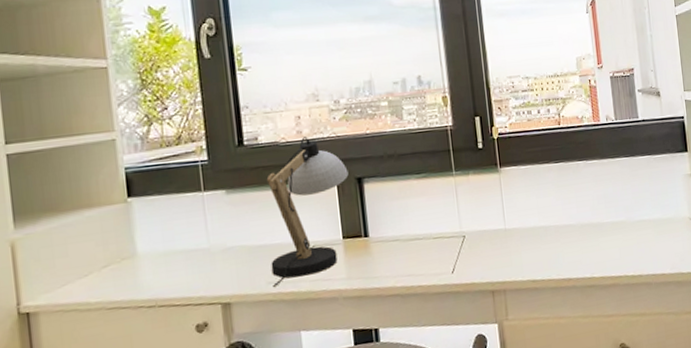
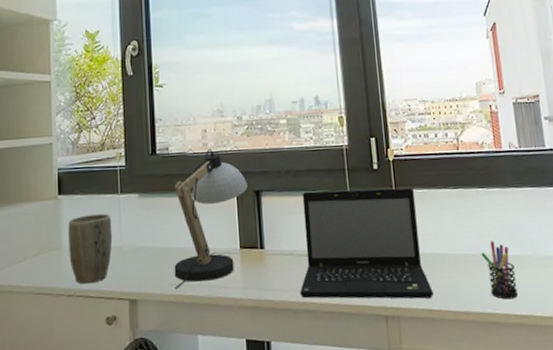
plant pot: none [142,214,198,293] -> present [68,214,113,284]
laptop: none [406,165,537,282] -> present [300,187,433,299]
pen holder: none [580,210,613,264] -> present [481,241,518,300]

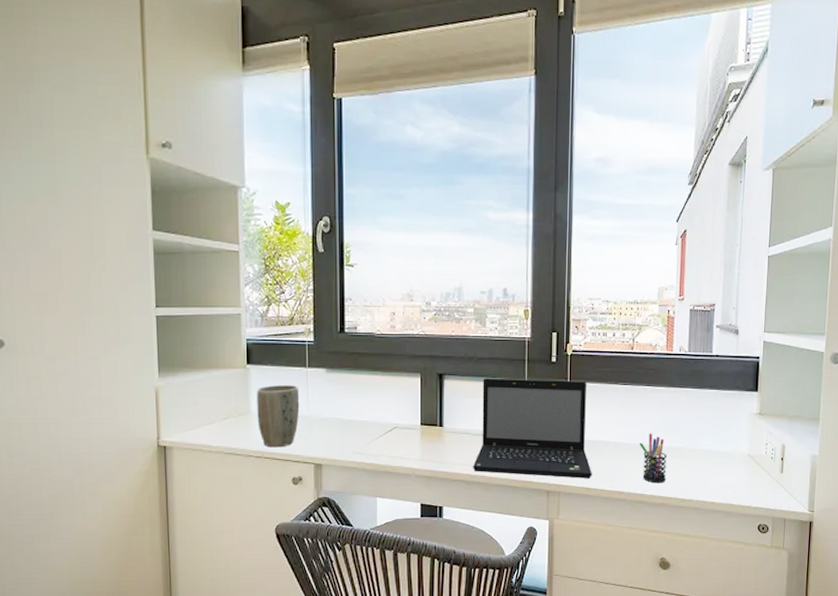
desk lamp: present [174,149,248,289] -> none [358,331,432,457]

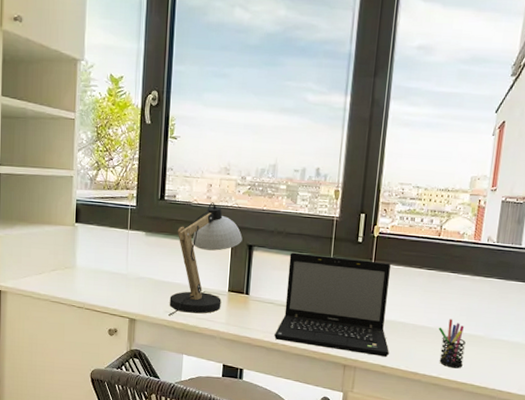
plant pot: present [257,385,300,448] -> none [81,243,120,301]
desk lamp: none [358,331,432,457] -> present [168,202,243,316]

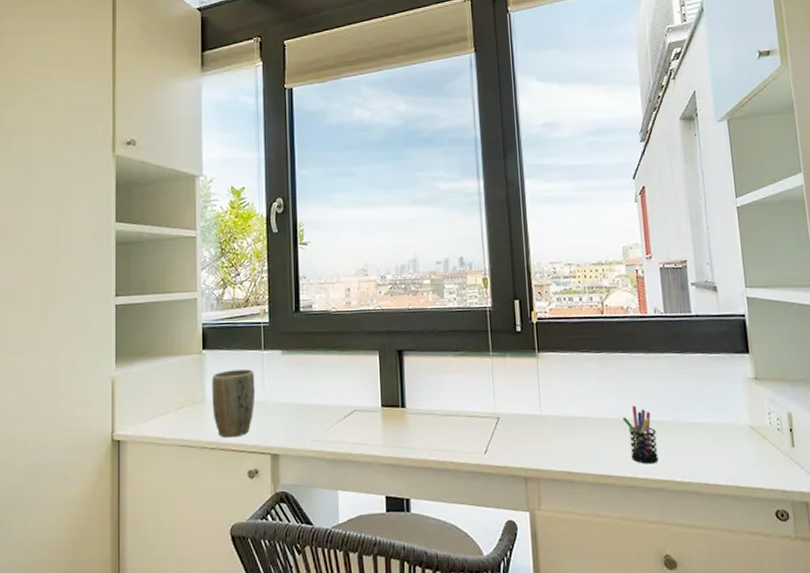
plant pot: none [81,243,120,301] -> present [212,369,256,438]
desk lamp: present [168,202,243,316] -> none [316,308,390,445]
laptop: present [274,252,391,357] -> none [440,350,573,461]

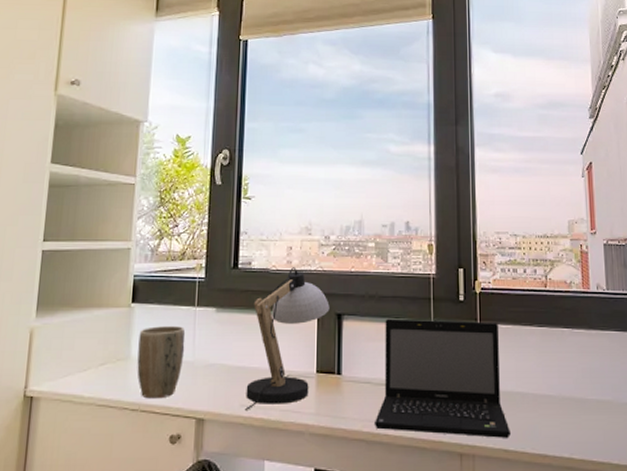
desk lamp: none [316,308,390,445] -> present [245,267,330,410]
laptop: none [440,350,573,461] -> present [375,318,510,438]
pen holder: present [622,405,658,464] -> none [561,383,596,445]

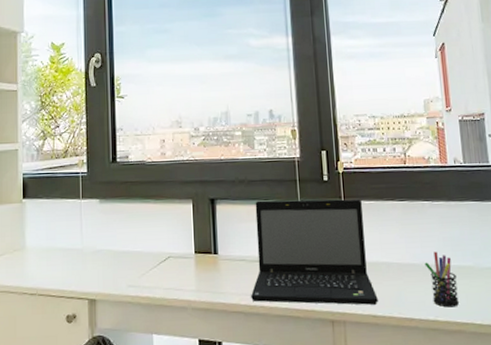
plant pot: present [137,326,186,399] -> none [32,217,74,284]
desk lamp: present [245,267,330,410] -> none [131,158,203,290]
pen holder: none [561,383,596,445] -> present [424,251,459,308]

